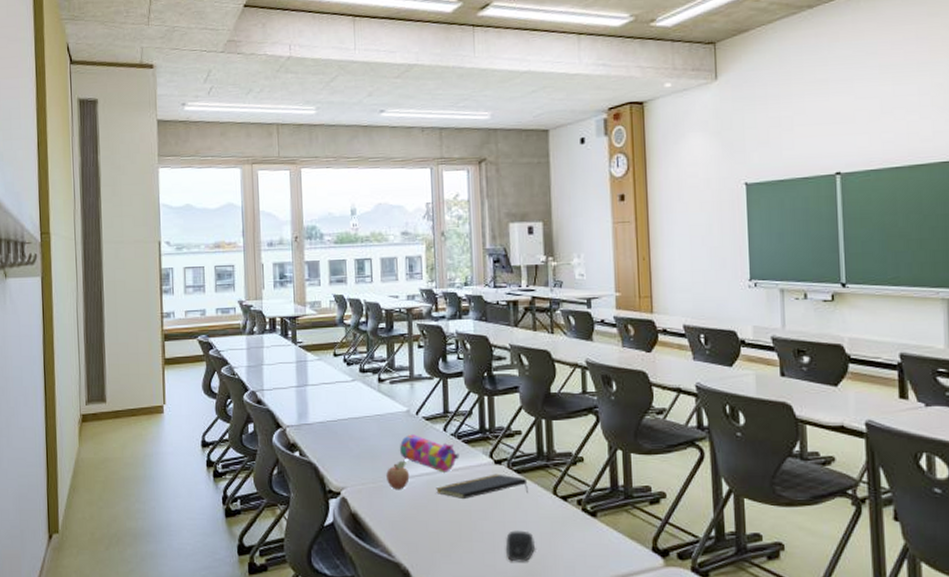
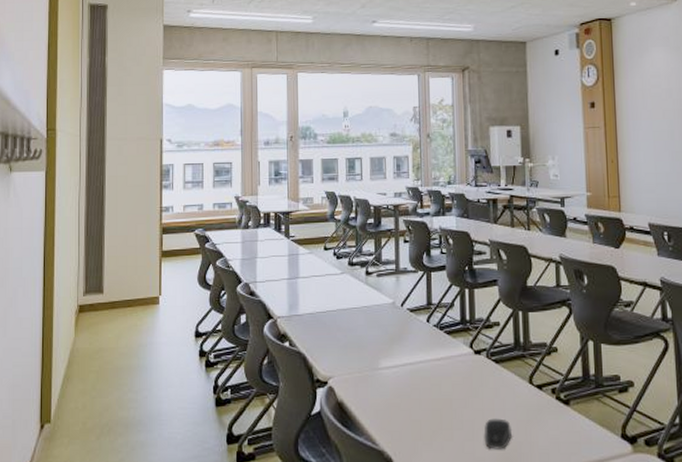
fruit: present [386,460,410,490] -> none [372,351,394,380]
pencil case: present [399,434,459,472] -> none [384,325,441,362]
notepad: present [436,474,528,500] -> none [419,363,506,389]

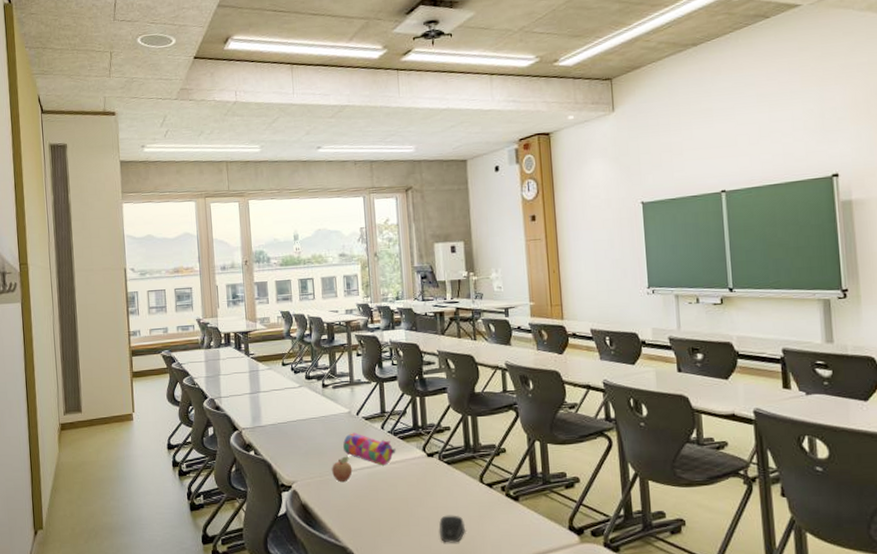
fruit: none [372,351,394,380] -> present [332,456,353,483]
pencil case: none [384,325,441,362] -> present [342,433,396,466]

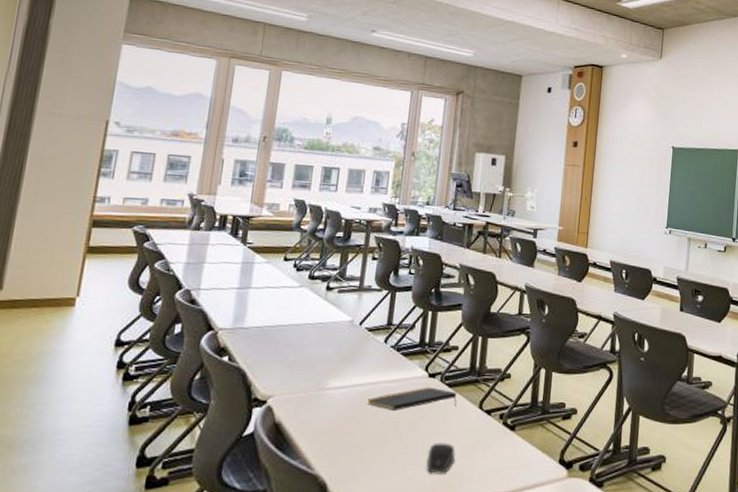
fruit: present [332,456,353,483] -> none [318,370,343,400]
pencil case: present [342,433,396,466] -> none [336,344,396,384]
notepad: none [376,465,458,489] -> present [367,387,457,412]

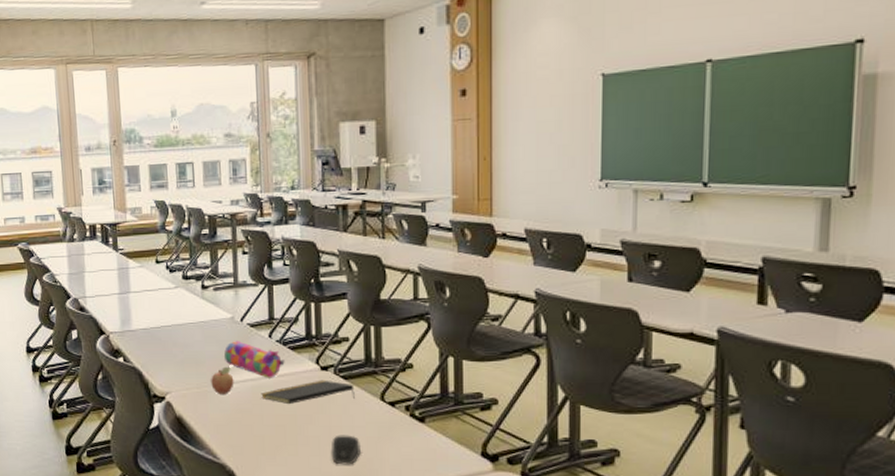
fruit: none [318,370,343,400] -> present [211,366,234,395]
pencil case: none [336,344,396,384] -> present [223,341,285,378]

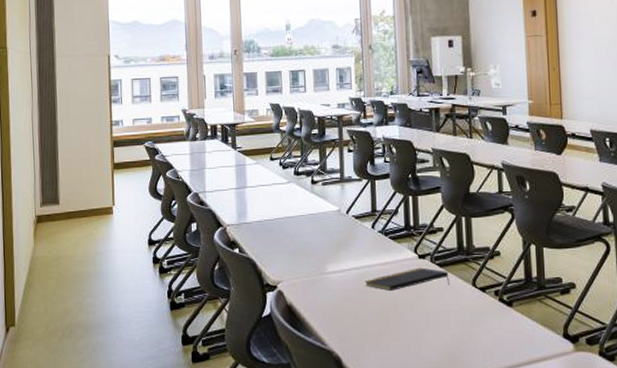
fruit: present [211,366,234,395] -> none [319,256,341,284]
pencil case: present [223,341,285,378] -> none [331,232,386,267]
computer mouse: present [331,435,361,465] -> none [429,319,456,349]

